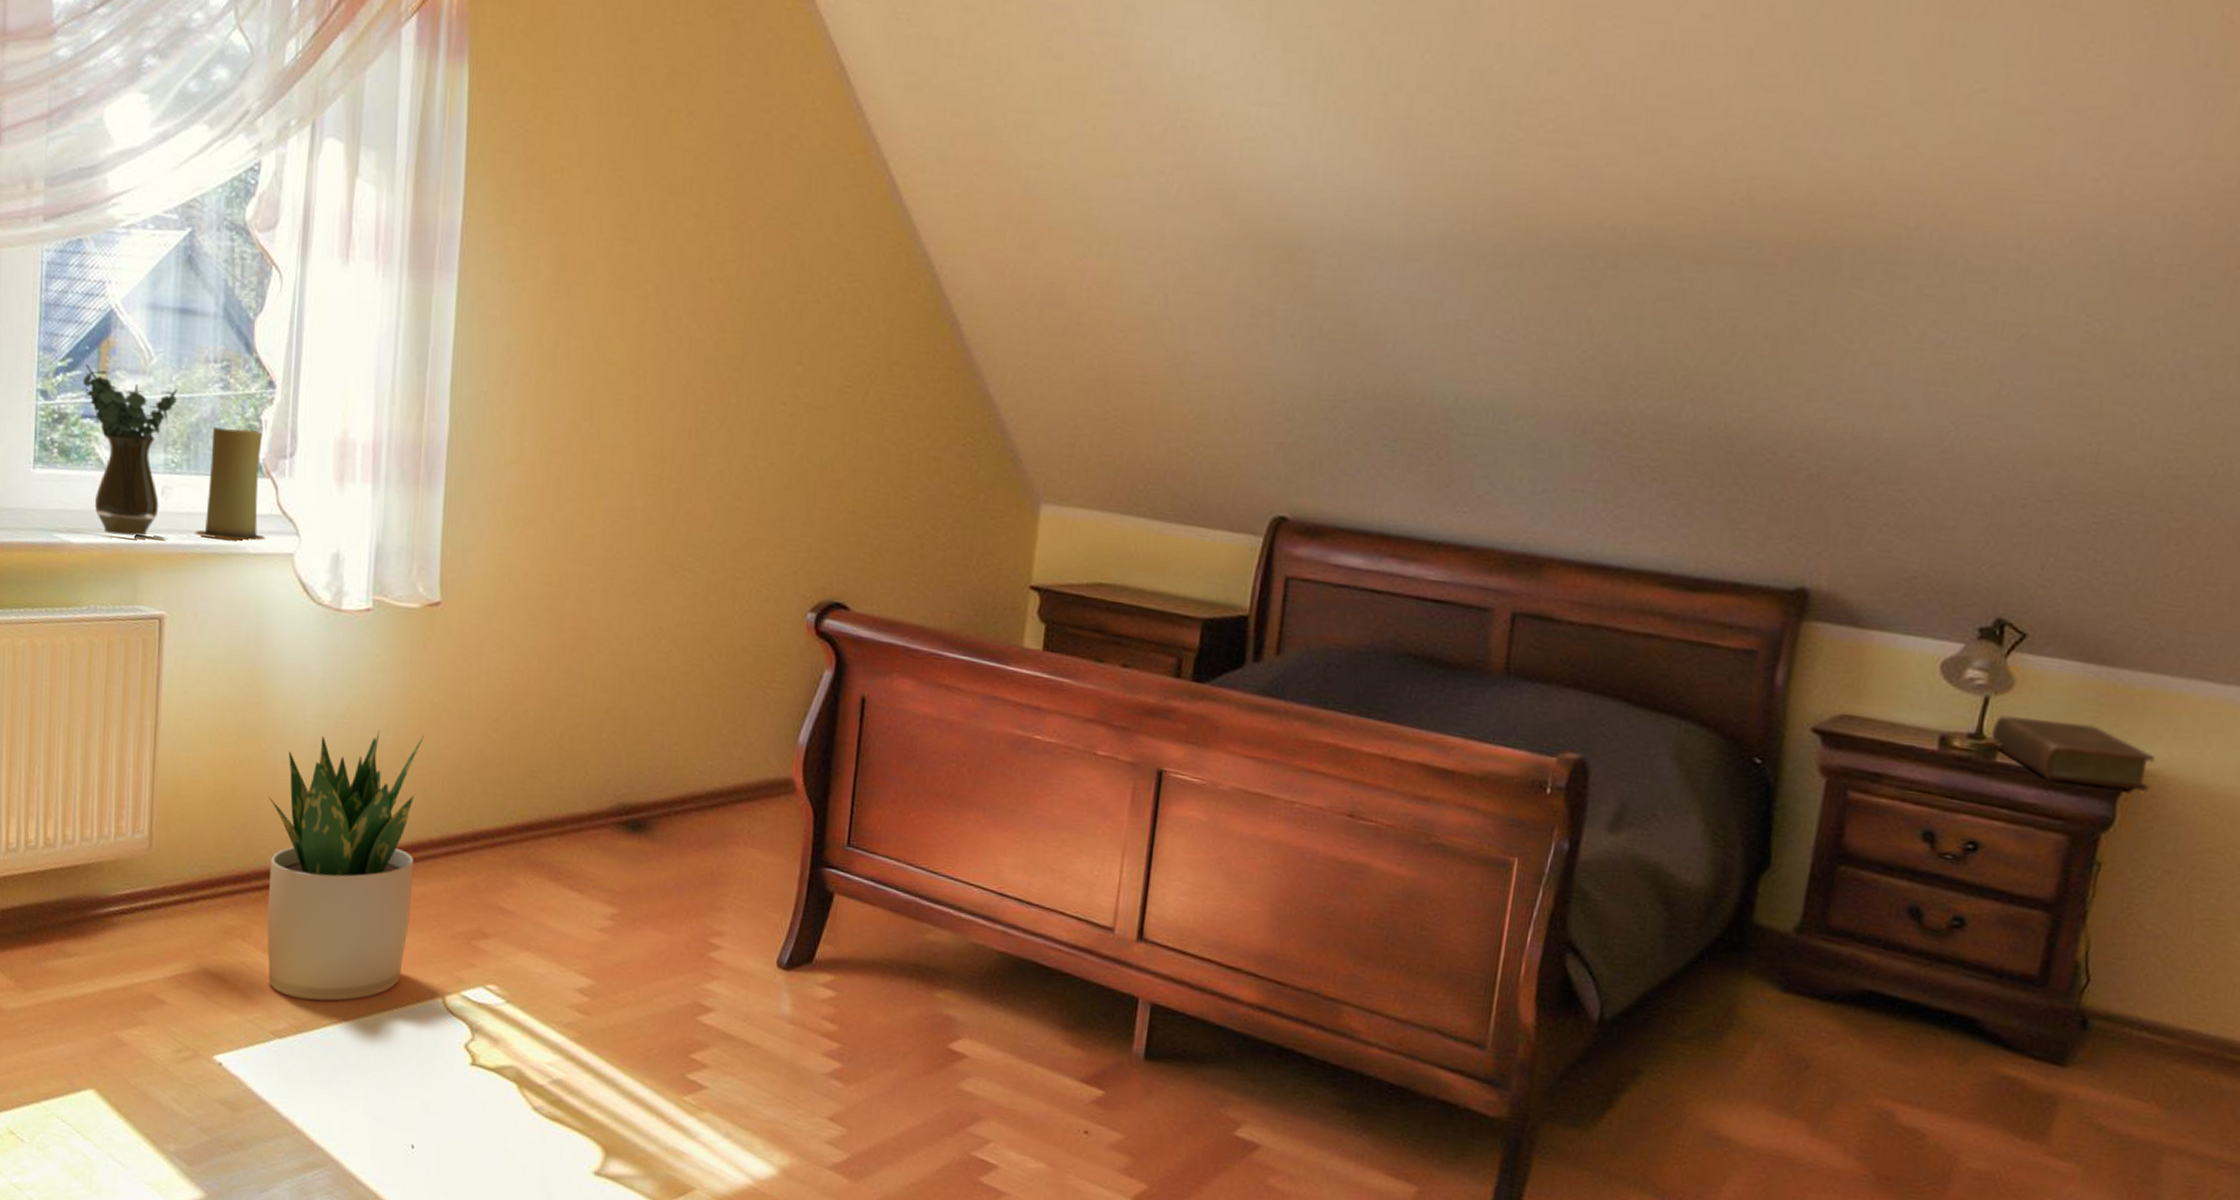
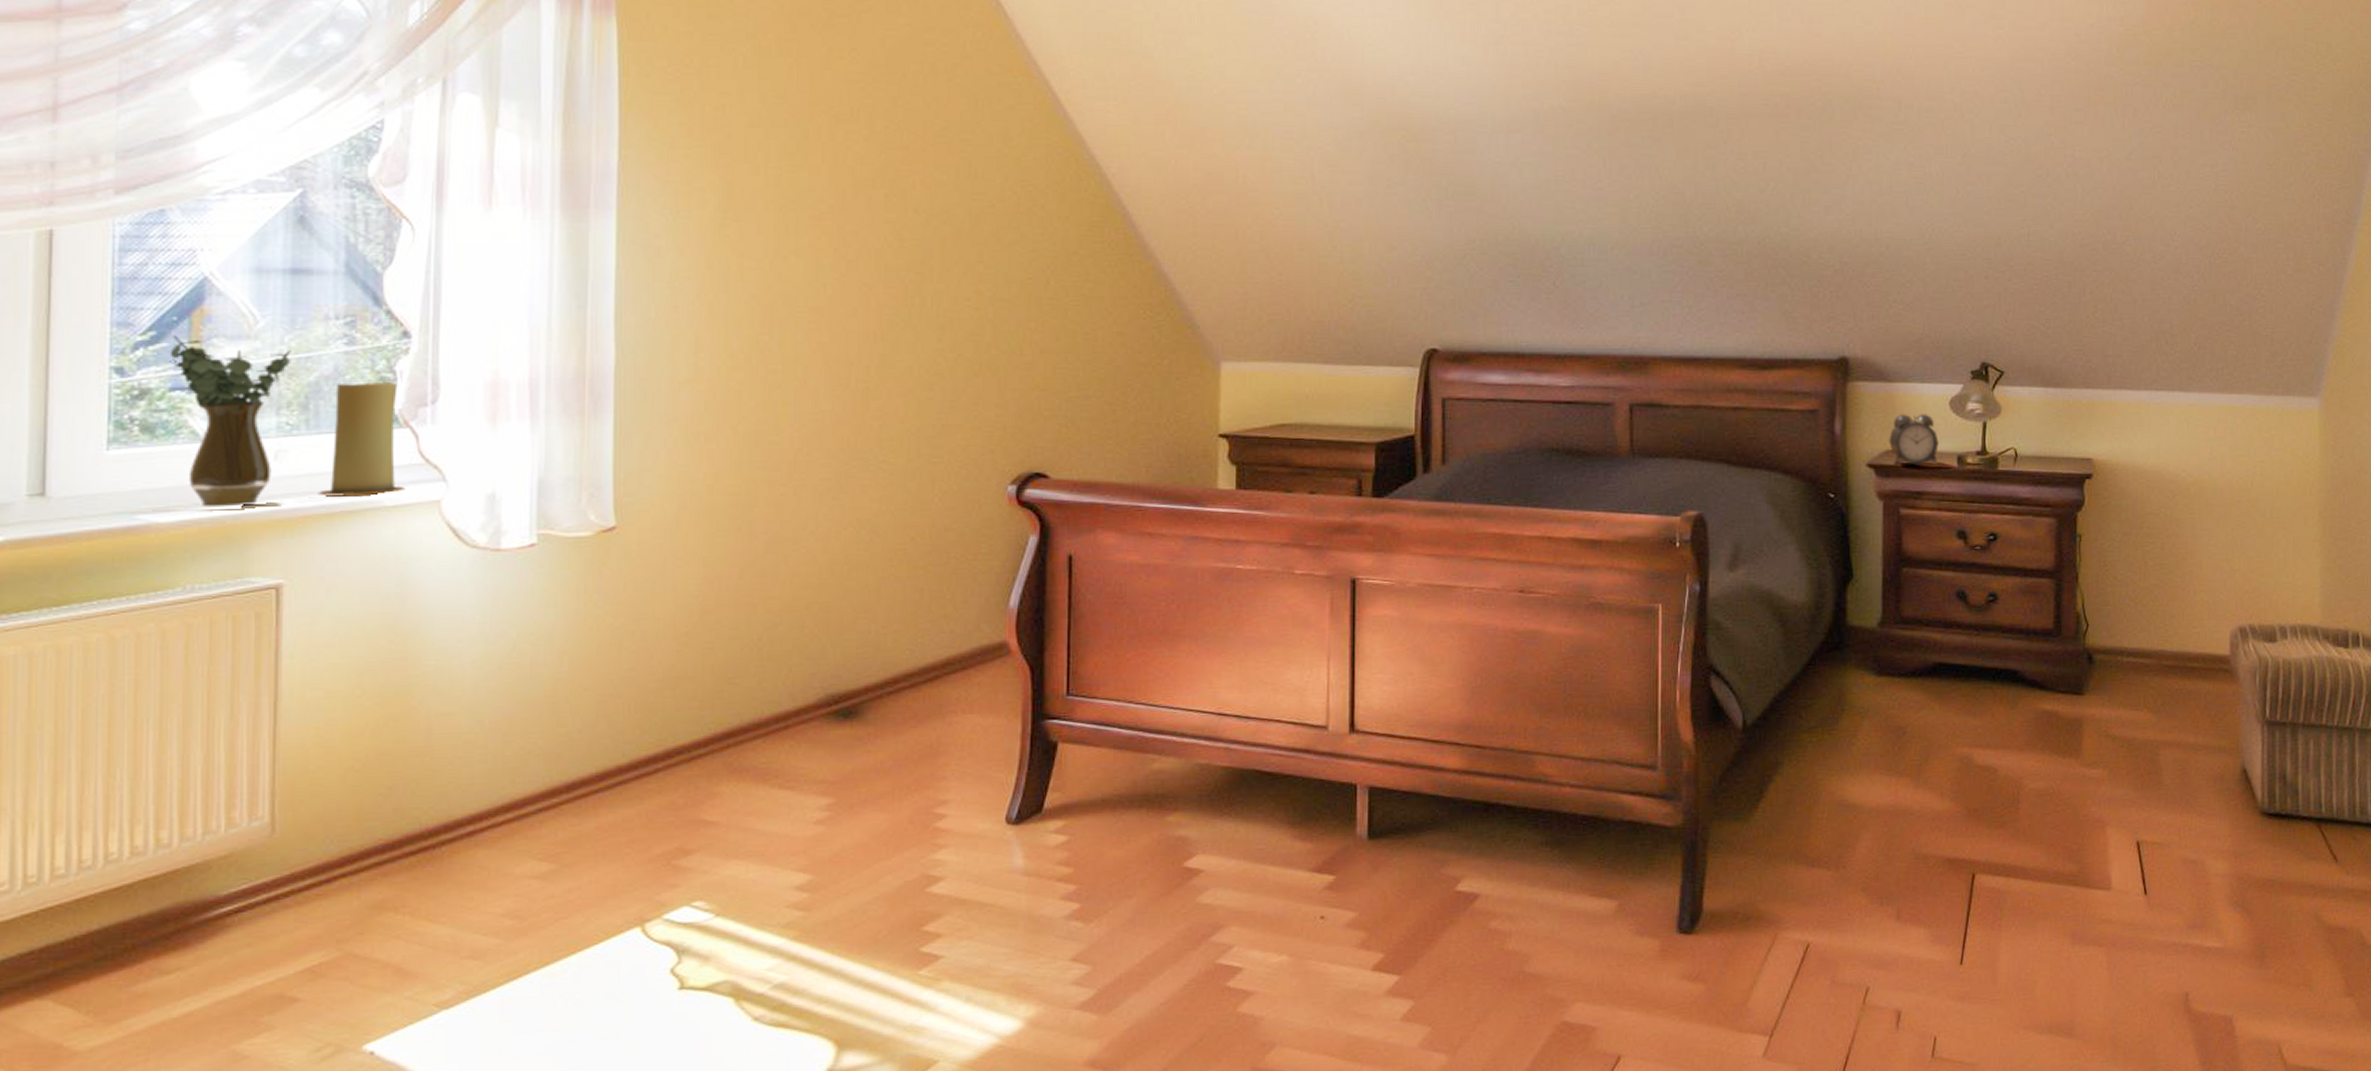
planter: present [266,731,424,1001] -> none [420,662,605,962]
alarm clock: none [1845,671,1917,743] -> present [1888,414,1939,467]
book: present [1991,715,2155,791] -> none [1993,433,2103,480]

